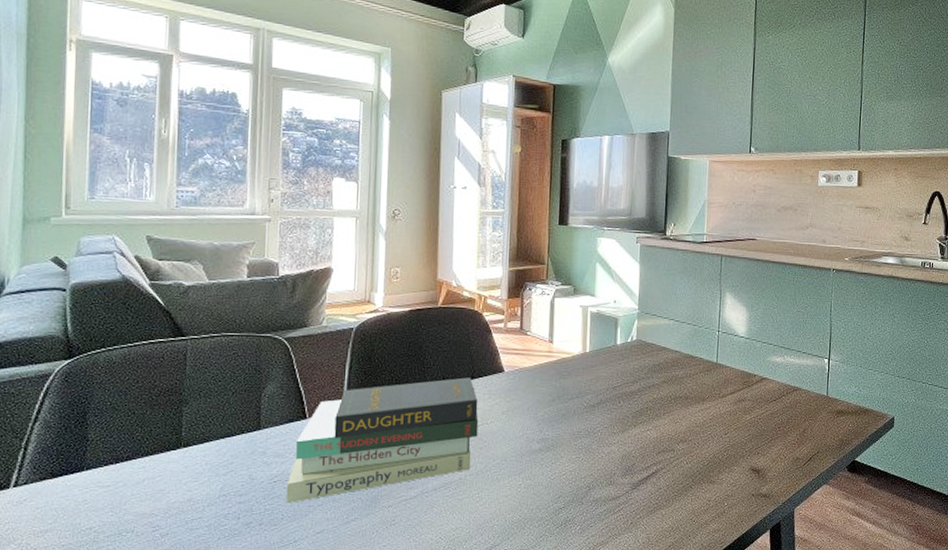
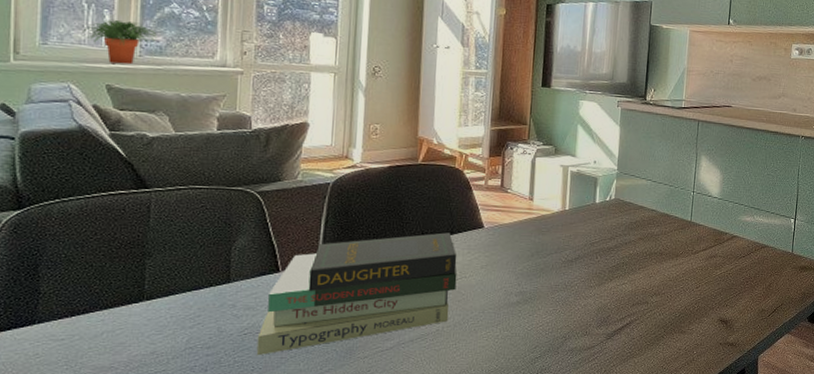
potted plant: none [125,172,192,216] -> present [82,19,157,65]

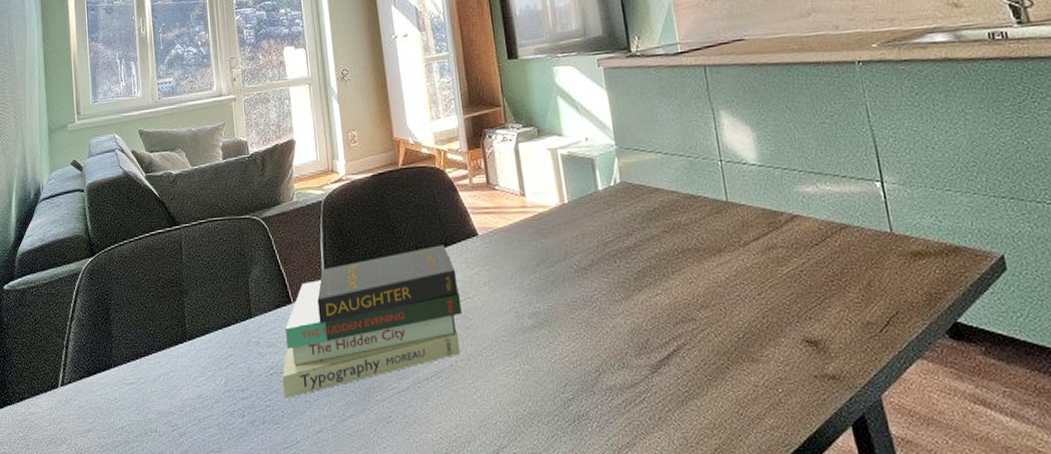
potted plant: present [82,19,157,65] -> none [118,68,169,110]

